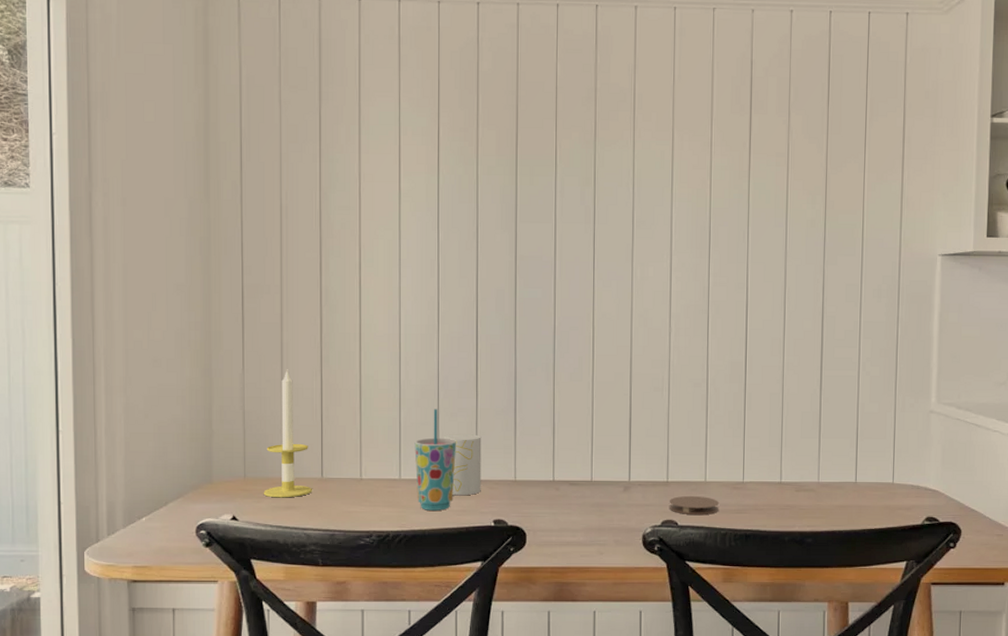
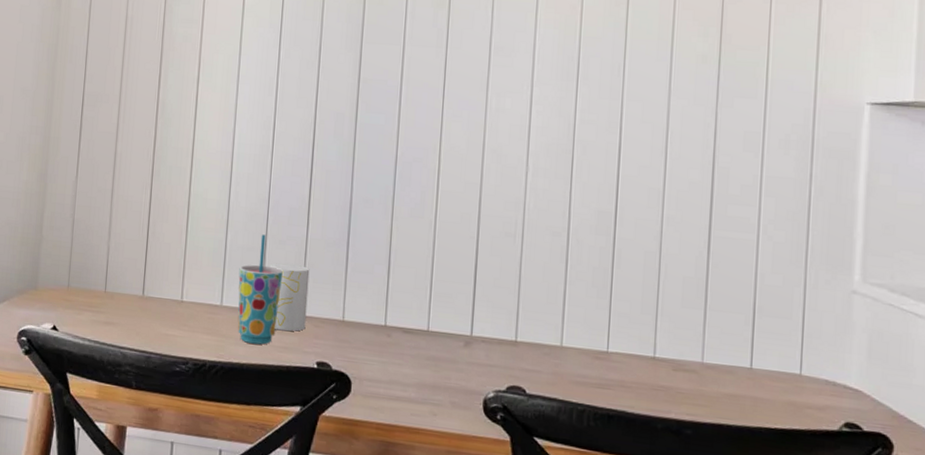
candle: present [263,369,312,498] -> none [84,180,132,313]
coaster: present [669,495,720,516] -> none [516,359,578,386]

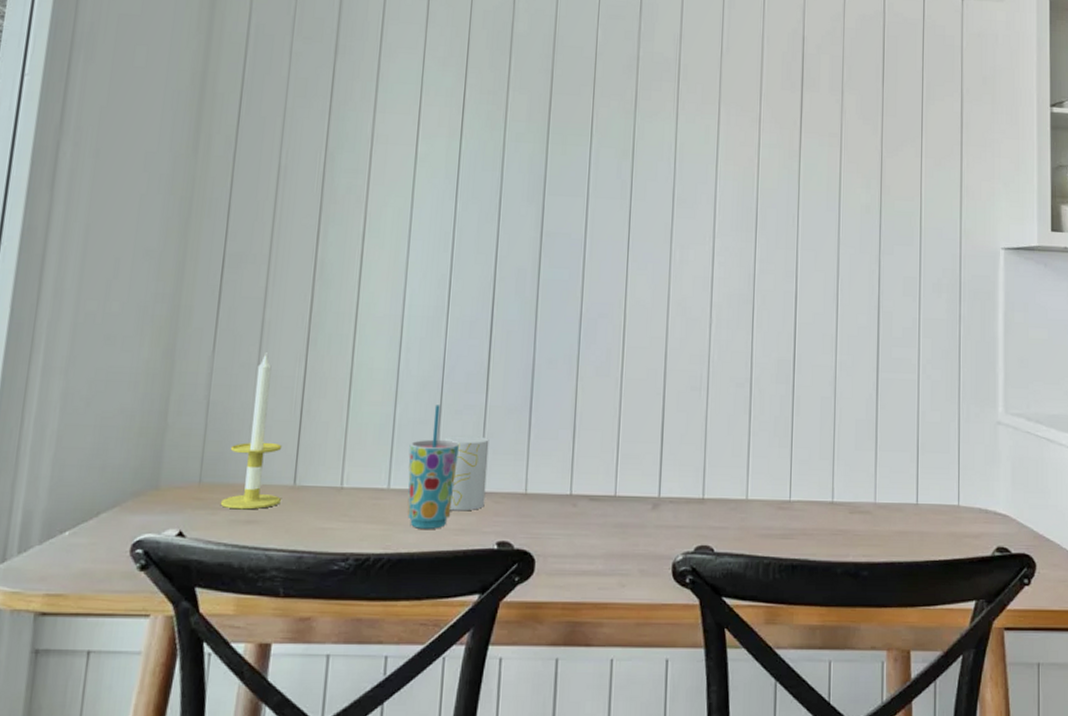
candle: none [84,180,132,313] -> present [220,352,282,510]

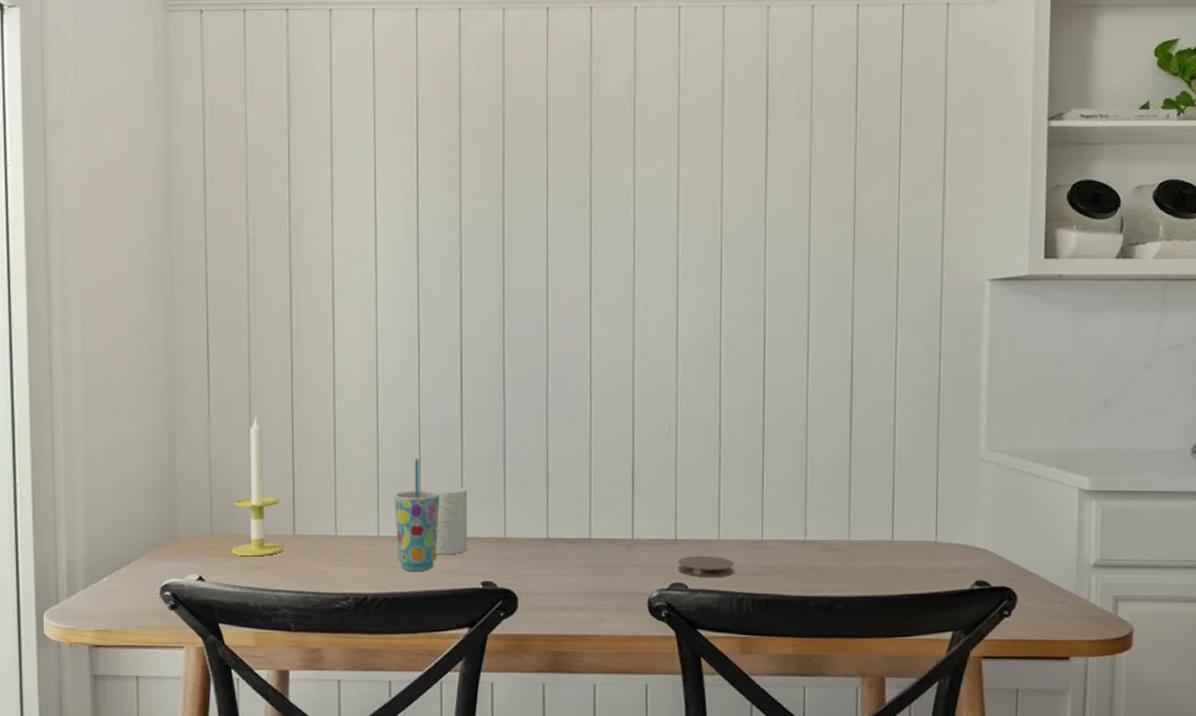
coaster: none [704,516,763,541] -> present [677,555,735,578]

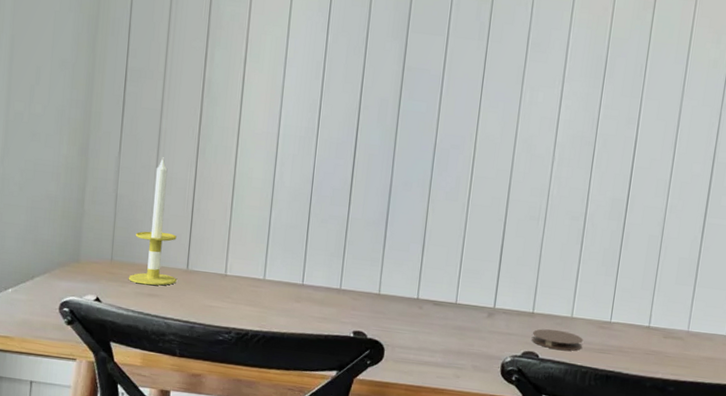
cup: present [394,459,440,571] -> none [280,213,324,316]
cup: present [425,487,467,555] -> none [311,240,350,304]

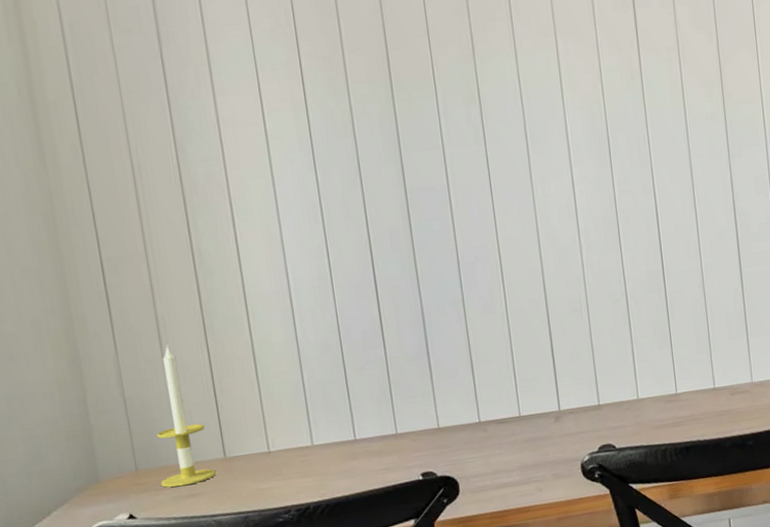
coaster: present [532,329,584,351] -> none [603,414,656,436]

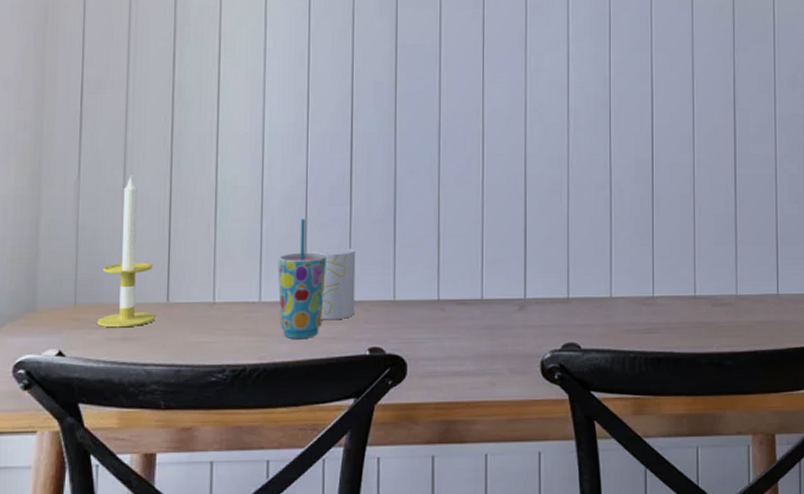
cup: none [323,364,375,475] -> present [277,219,326,339]
cup: none [354,385,403,454] -> present [312,248,356,320]

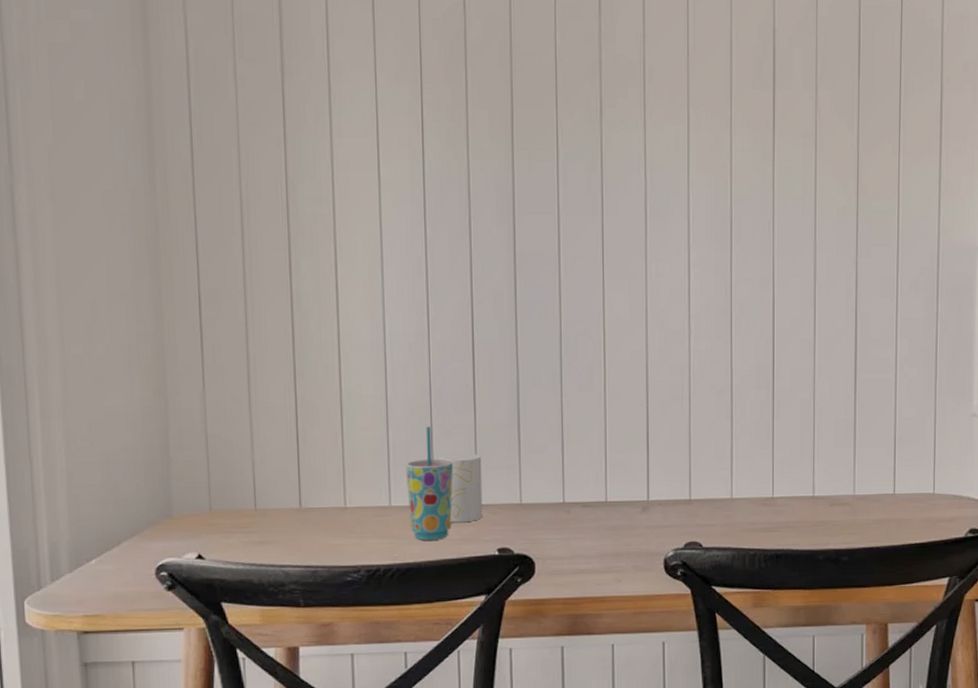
candle: present [96,175,155,328] -> none [232,386,289,532]

